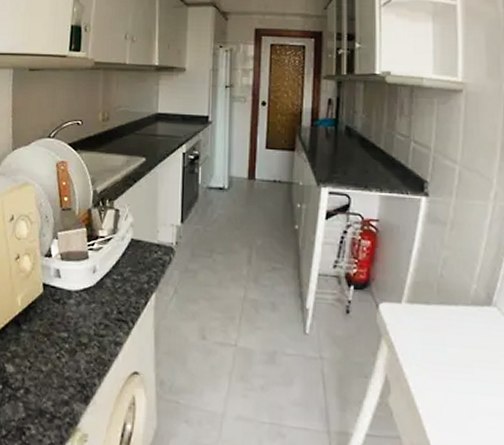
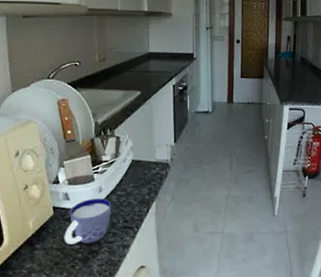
cup: none [51,279,106,333] -> present [64,198,112,245]

